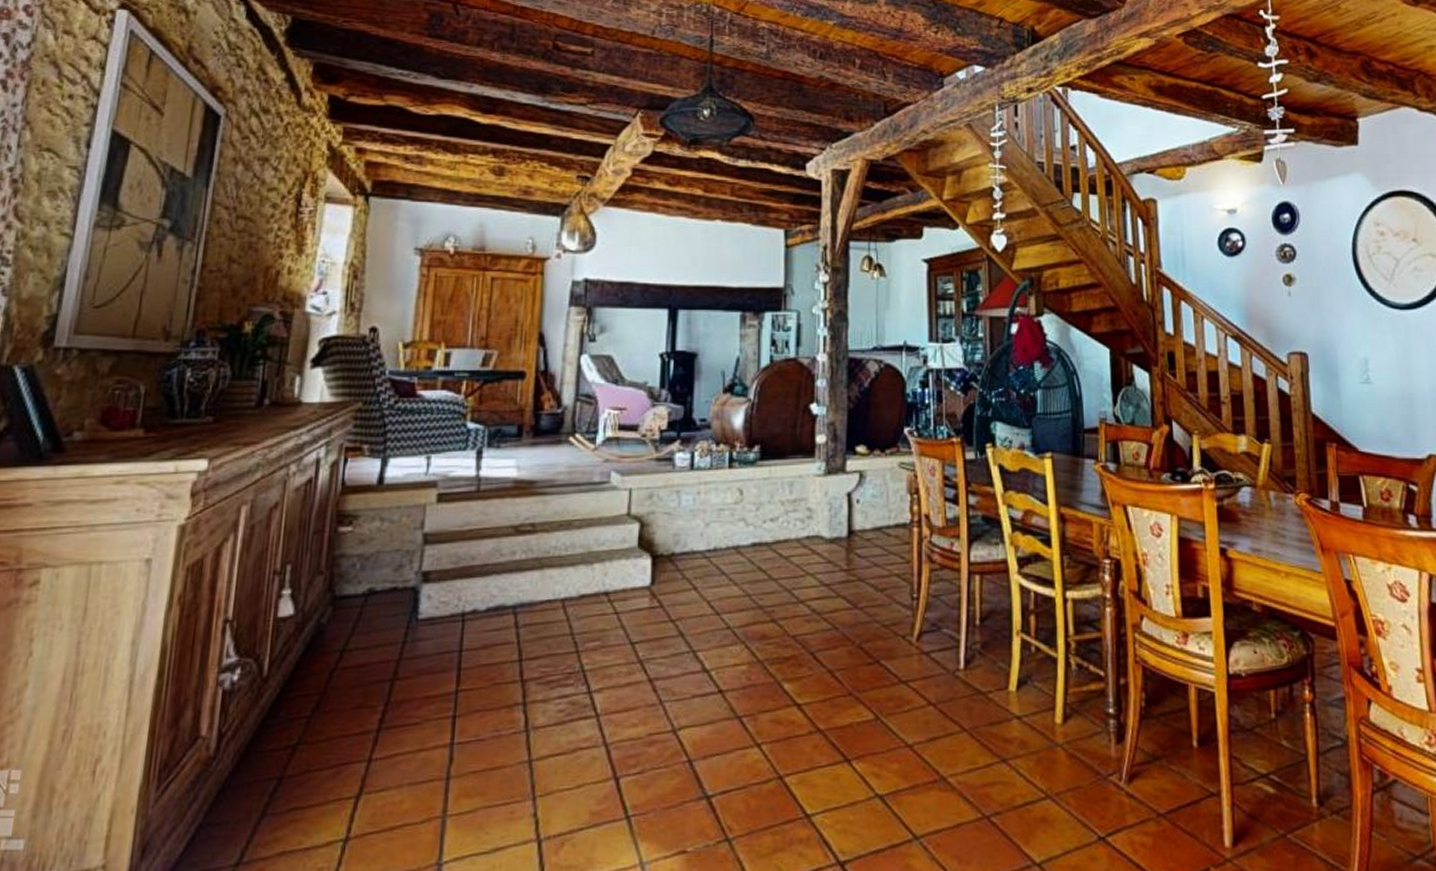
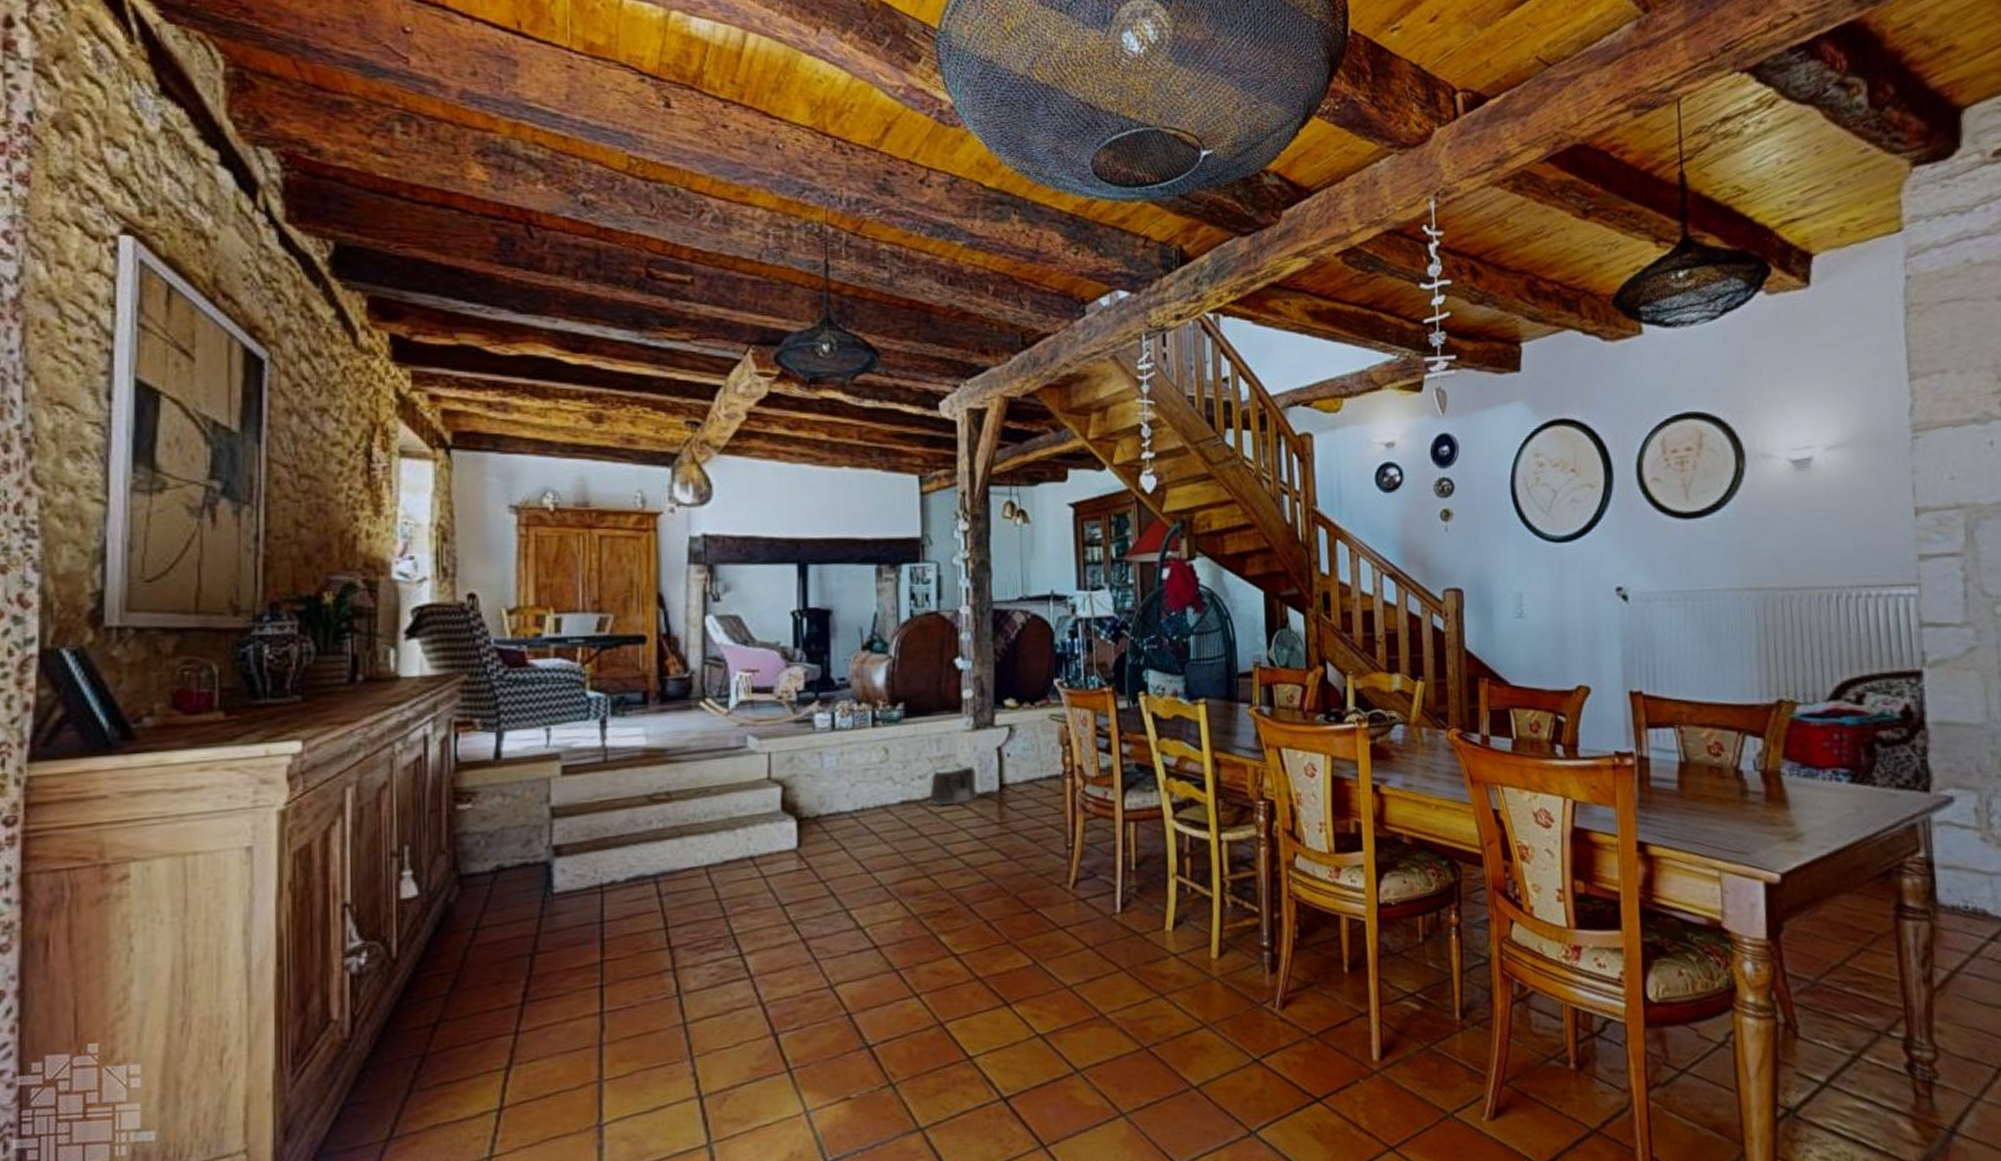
saddlebag: none [779,511,827,550] -> present [929,767,978,806]

